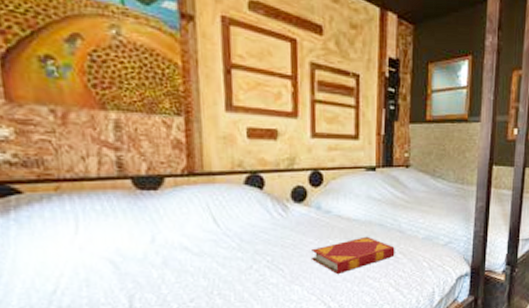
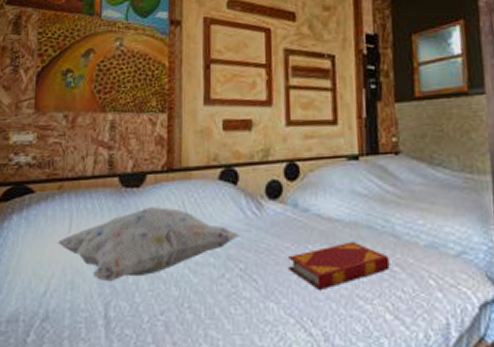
decorative pillow: none [62,209,266,278] -> present [57,207,239,282]

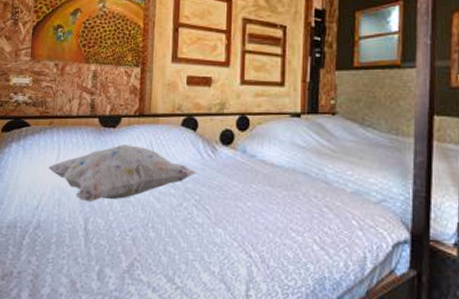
hardback book: present [288,241,390,290] -> none [236,184,320,222]

